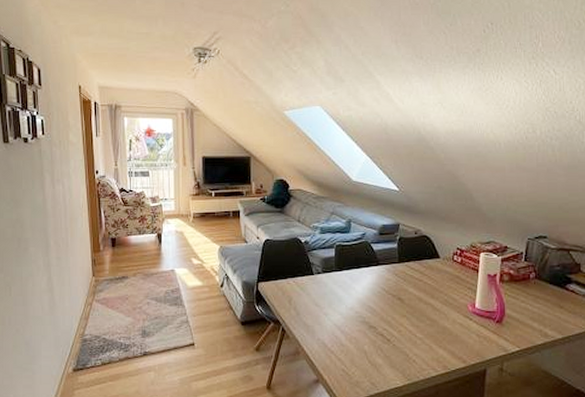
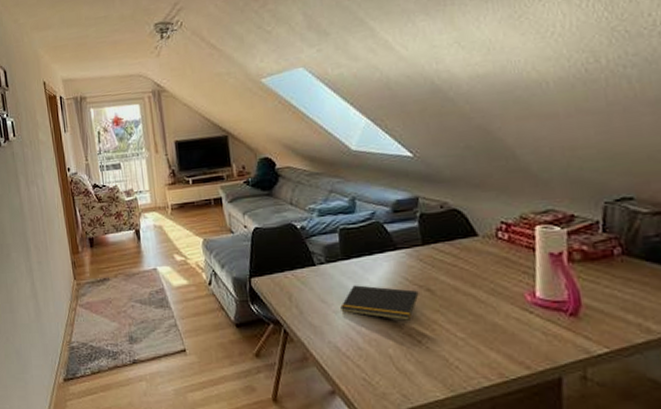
notepad: none [330,293,392,323] -> present [340,285,419,321]

